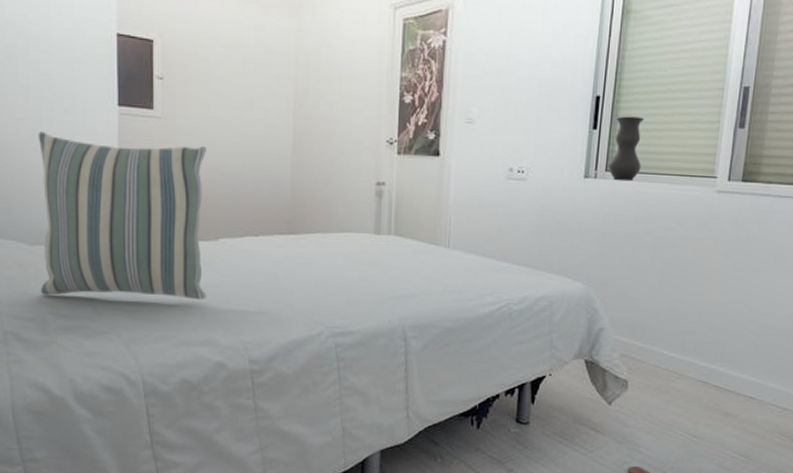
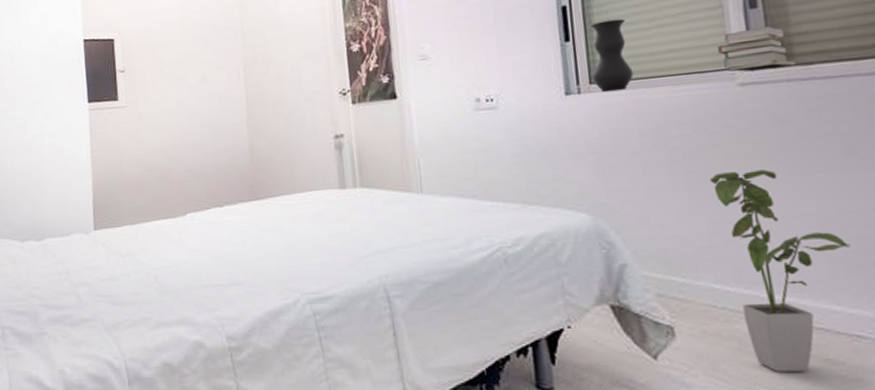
pillow: present [38,131,207,301] -> none [23,127,180,288]
house plant: none [678,262,762,422] -> present [710,169,850,373]
books: none [708,145,760,183] -> present [718,26,795,73]

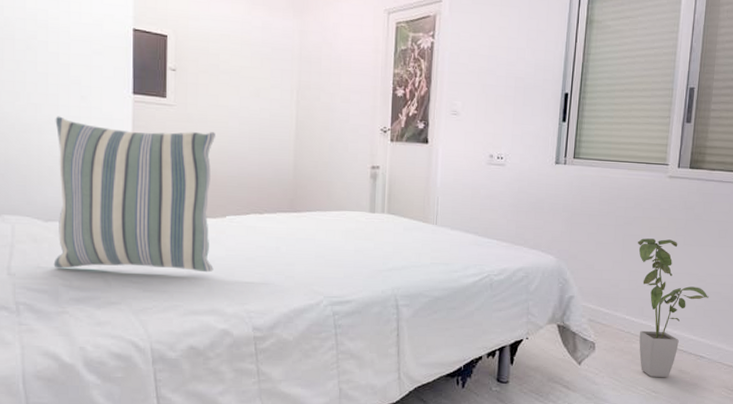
pillow: none [23,127,180,288] -> present [53,116,215,273]
vase: present [590,18,634,93] -> none [576,111,607,168]
books: present [718,26,795,73] -> none [661,137,705,170]

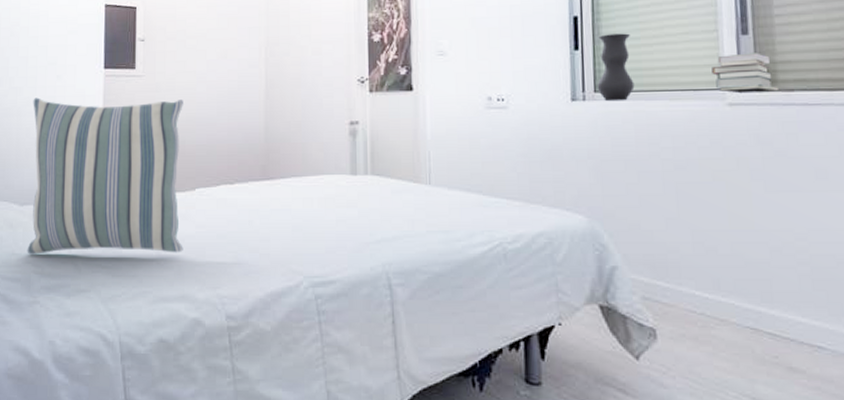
vase: none [576,111,607,168] -> present [597,33,635,102]
house plant: present [638,238,709,378] -> none [697,186,816,379]
books: none [661,137,705,170] -> present [712,53,778,94]

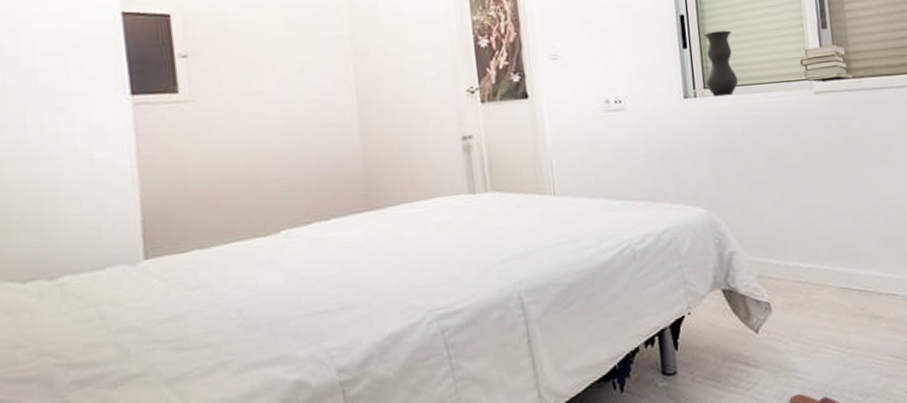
pillow: present [27,97,183,255] -> none [22,127,272,344]

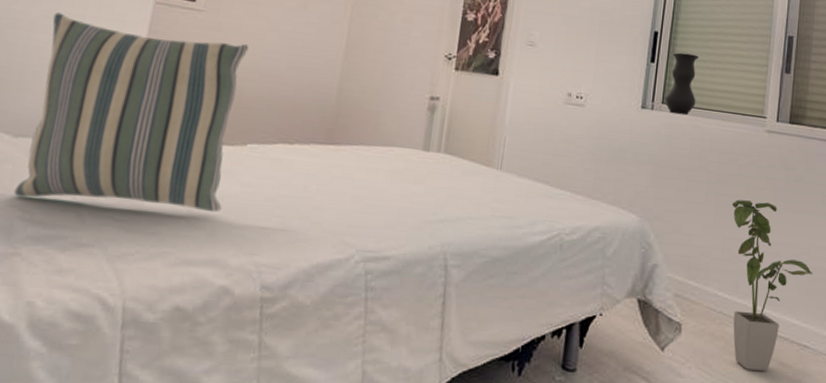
pillow: none [22,127,272,344] -> present [13,12,249,213]
house plant: none [795,164,888,331] -> present [732,199,813,372]
books: present [800,44,852,83] -> none [758,88,806,126]

